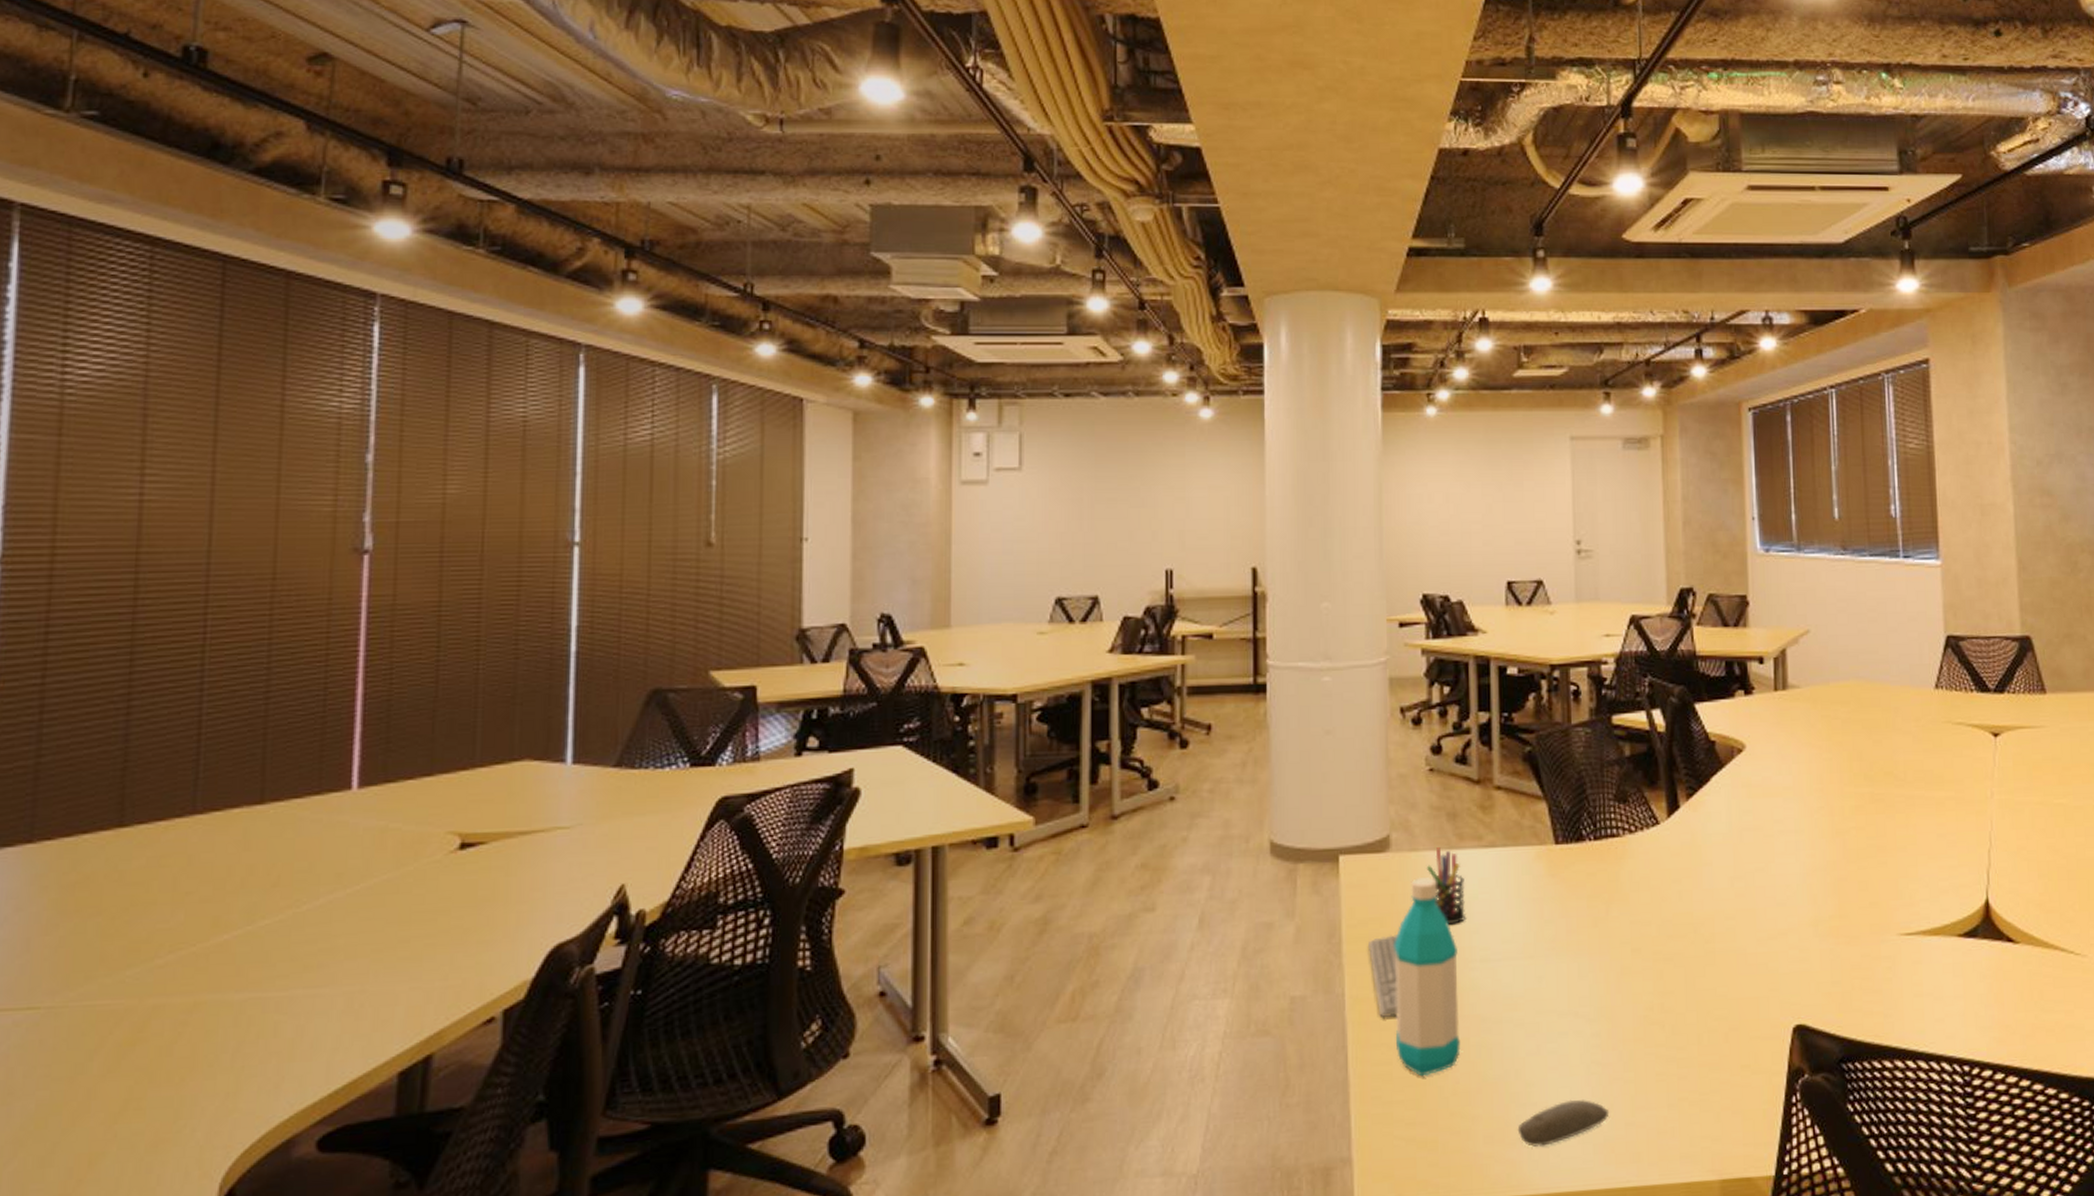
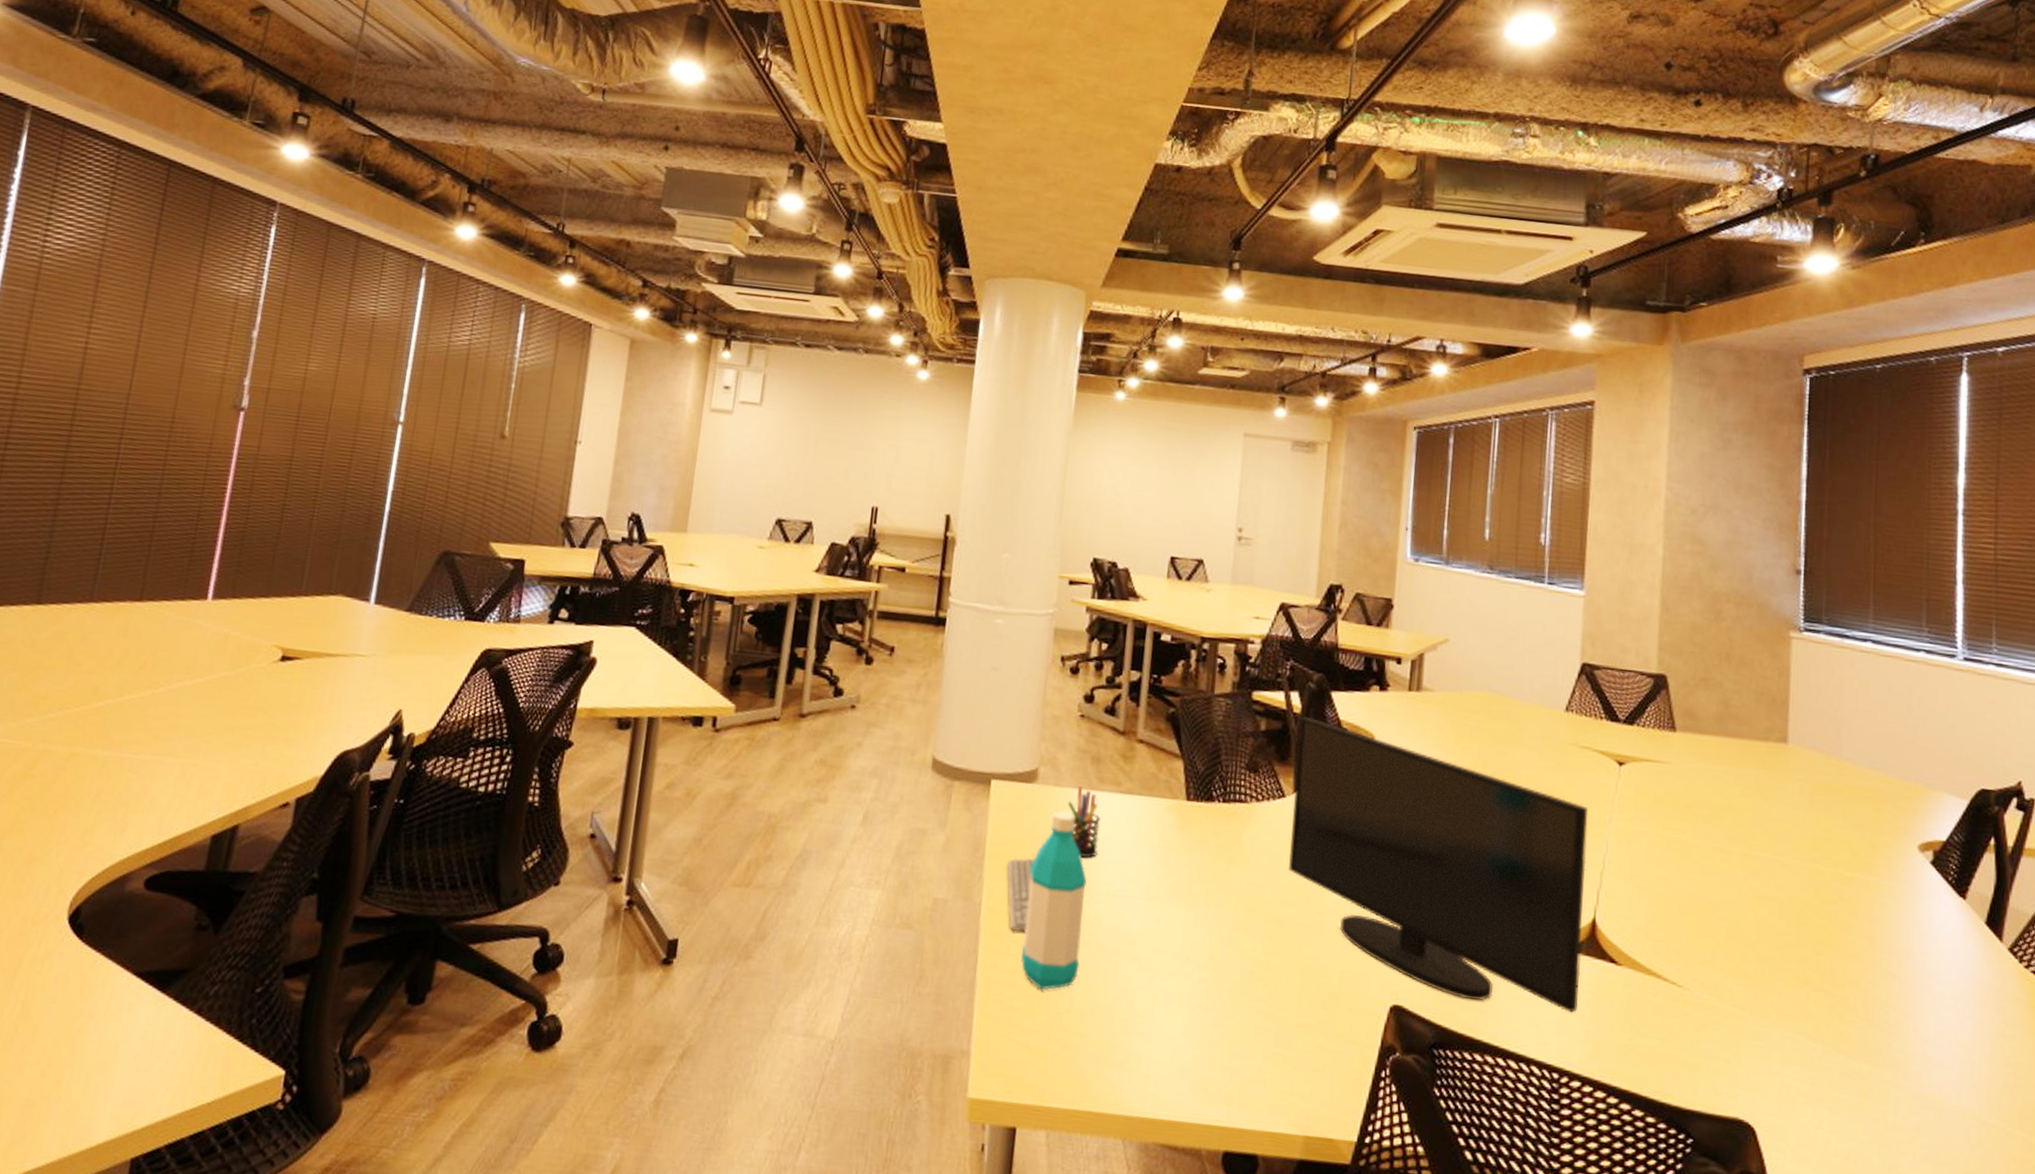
computer mouse: present [1517,1099,1610,1148] -> none [1121,1035,1208,1074]
monitor: none [1664,734,1980,1006] -> present [1287,716,1589,1013]

